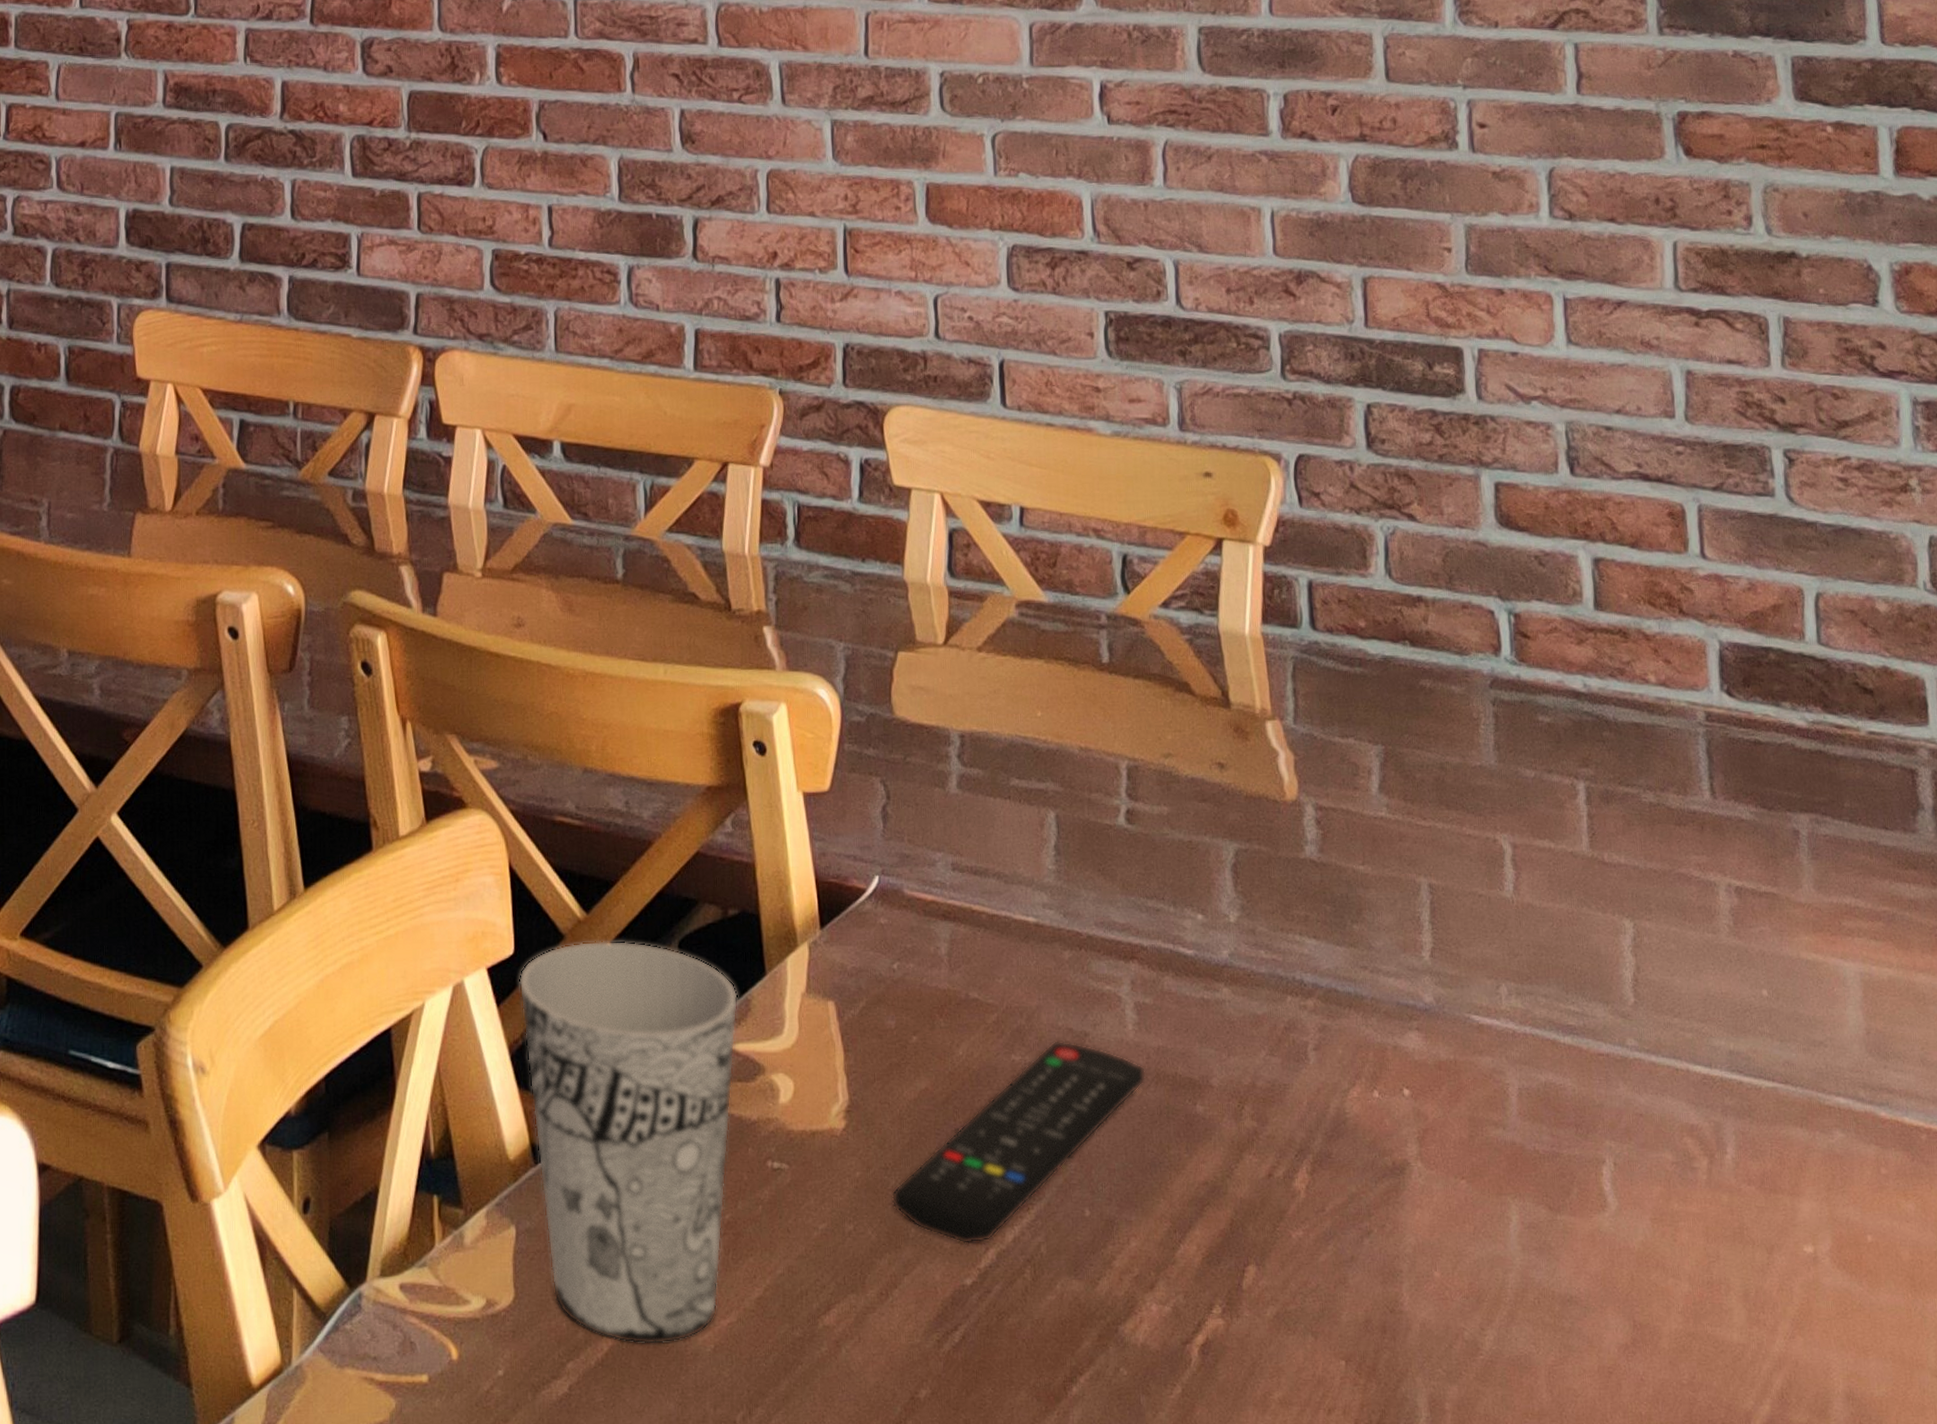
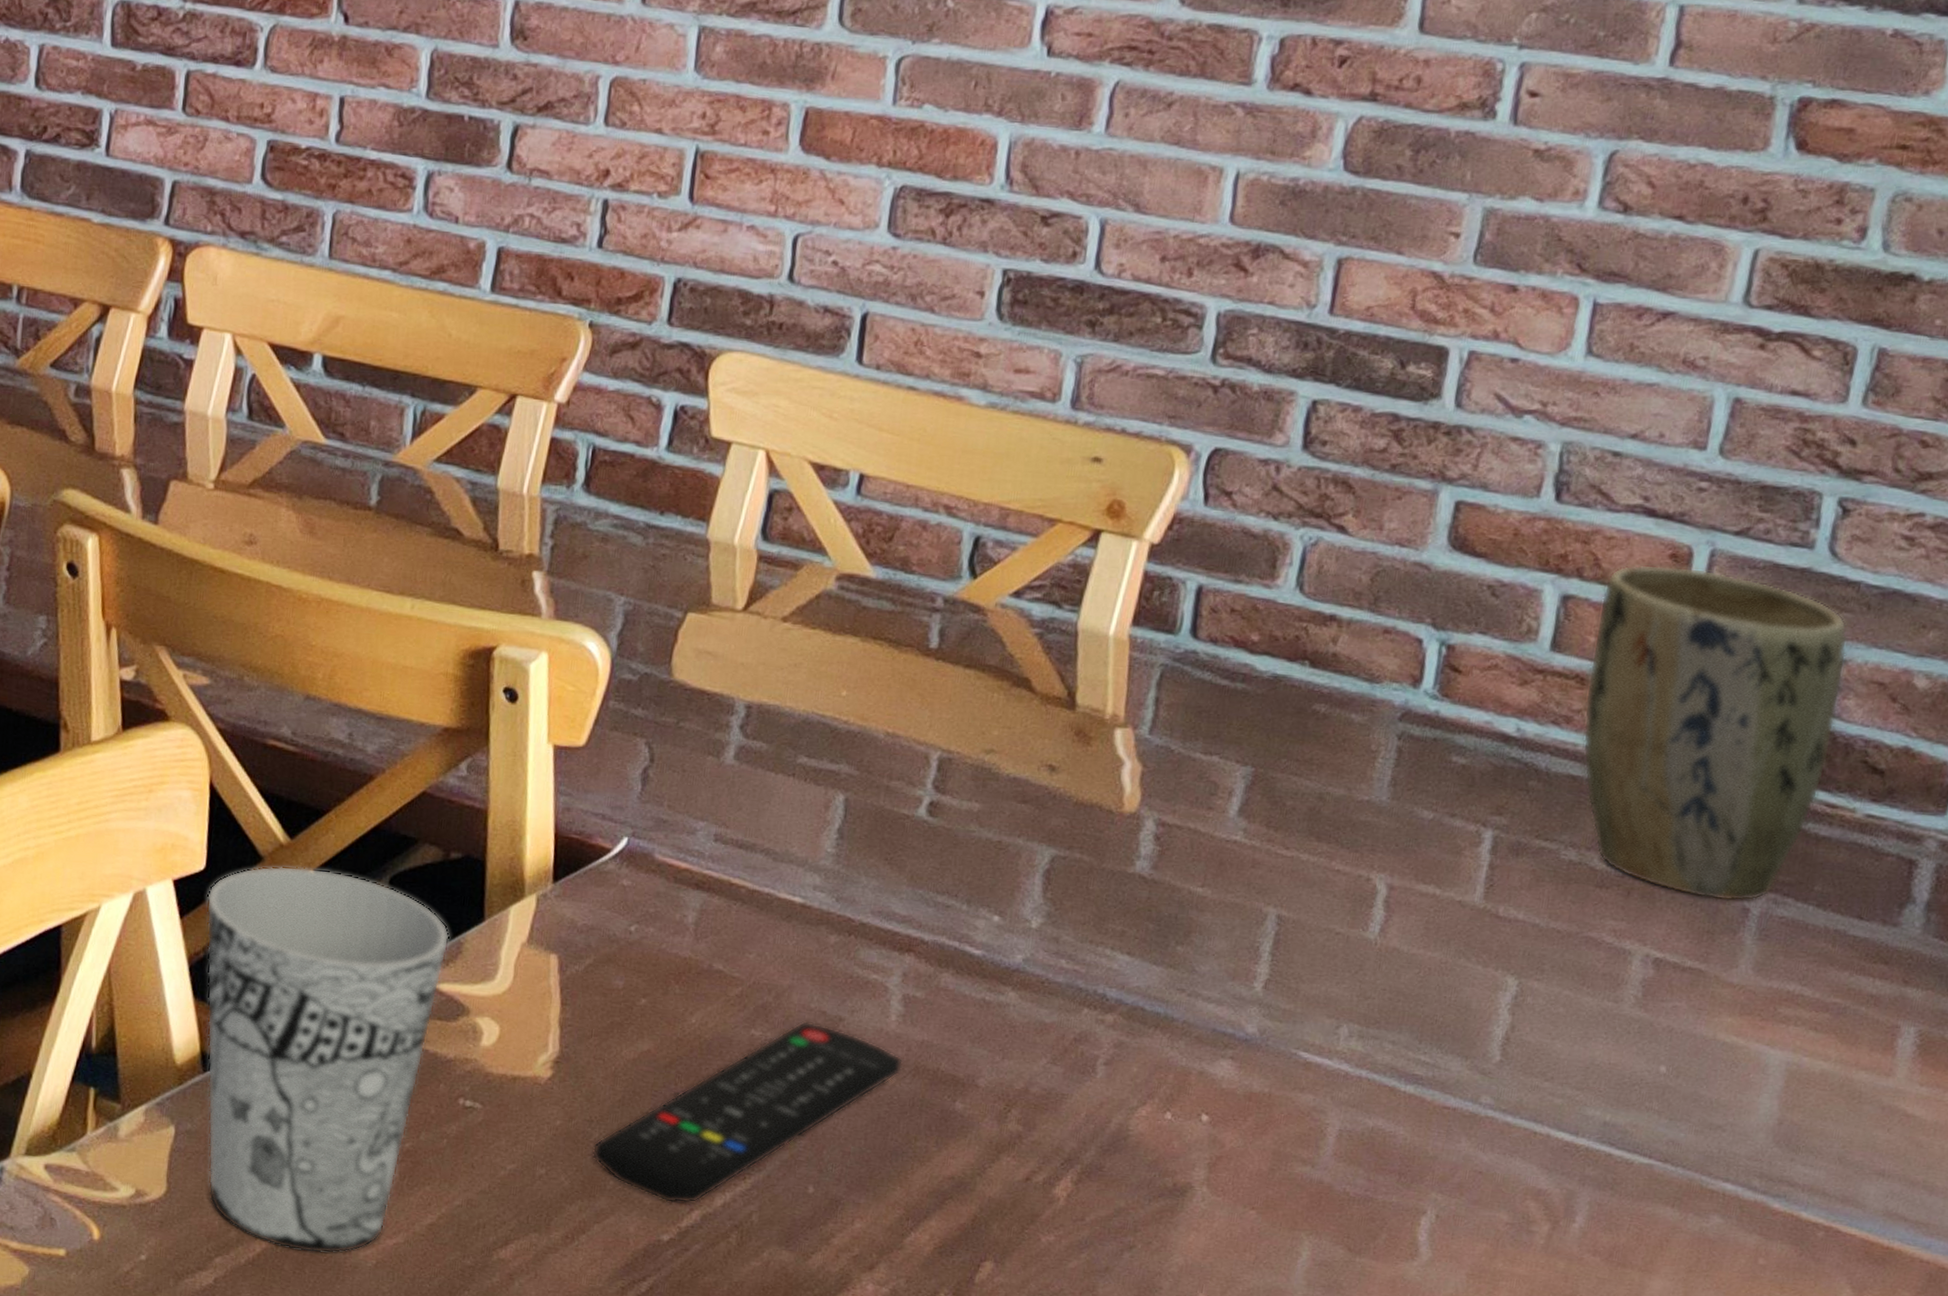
plant pot: none [1624,523,1829,826] -> present [1582,564,1849,902]

